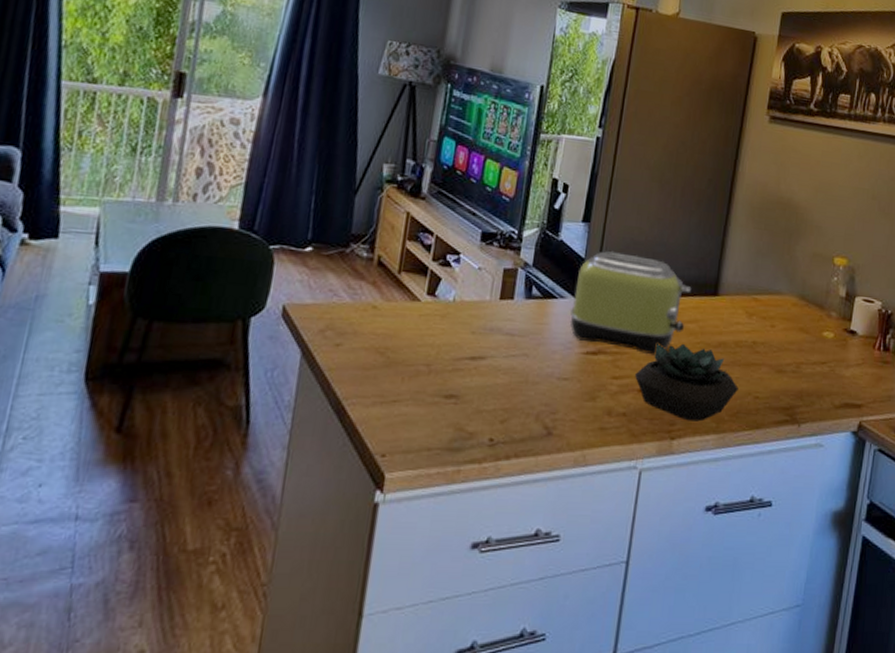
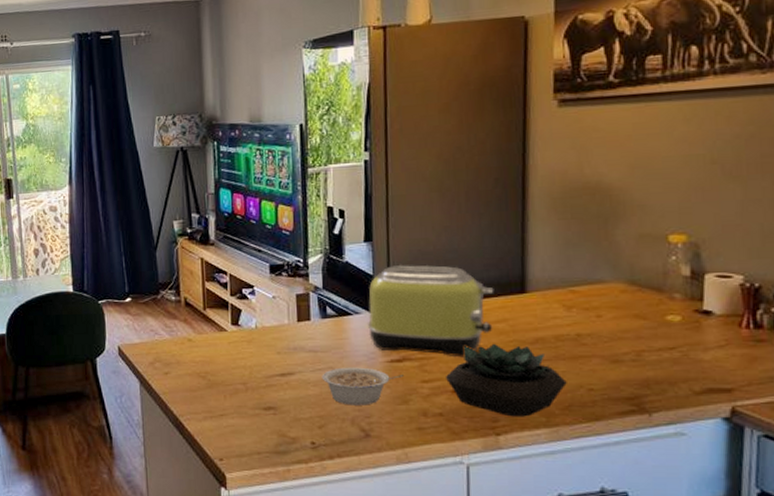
legume: none [513,355,596,400] -> present [321,367,404,406]

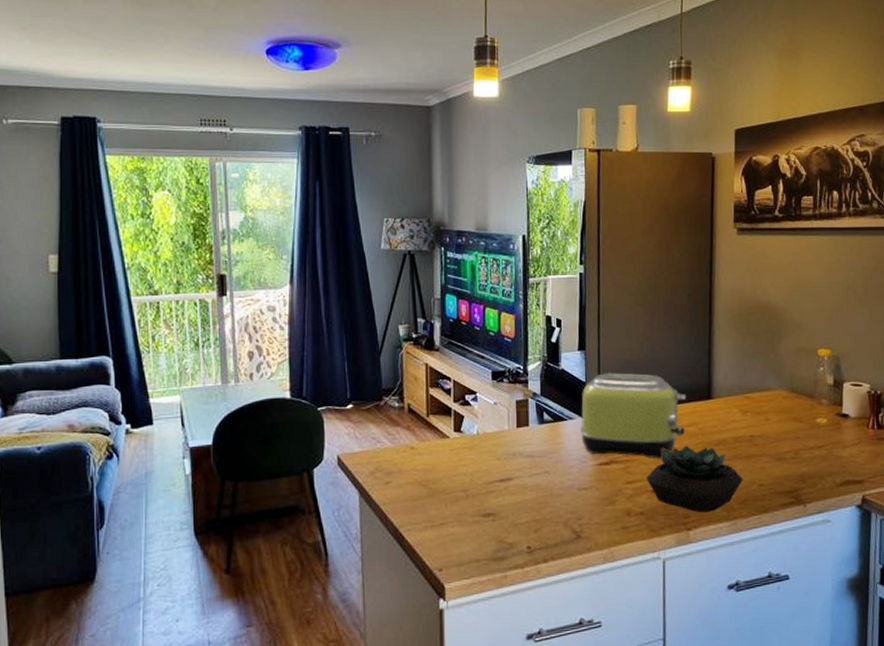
legume: present [321,367,404,406] -> none [538,470,611,509]

